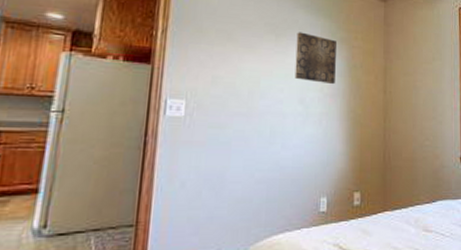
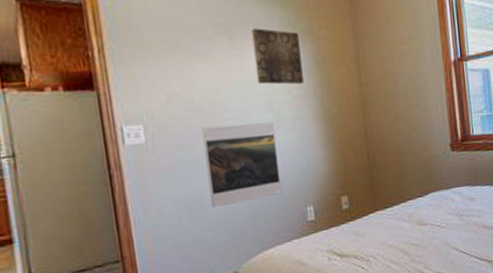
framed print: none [232,110,303,186] -> present [201,122,282,208]

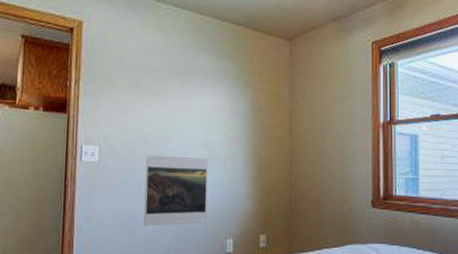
wall art: present [251,28,304,85] -> none [199,76,240,129]

